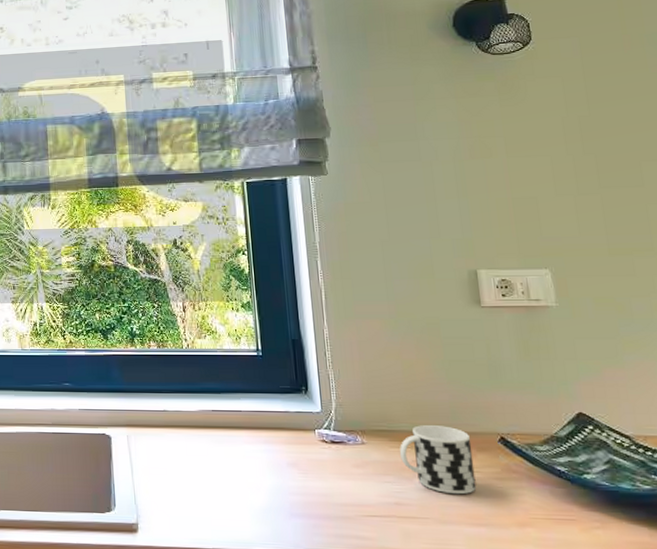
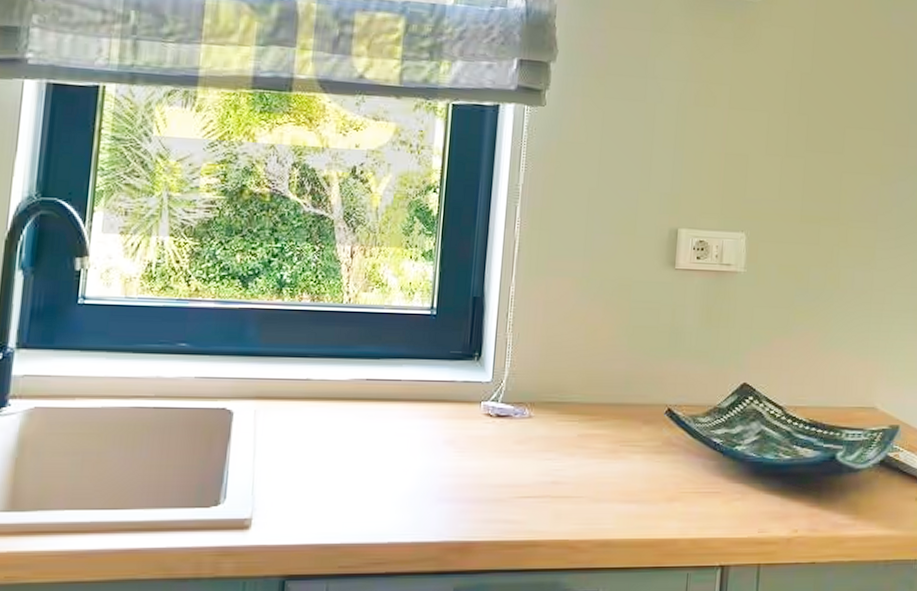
cup: present [399,425,477,495] -> none [565,396,640,471]

